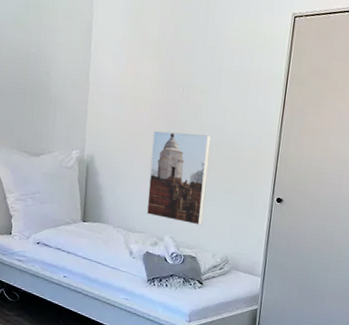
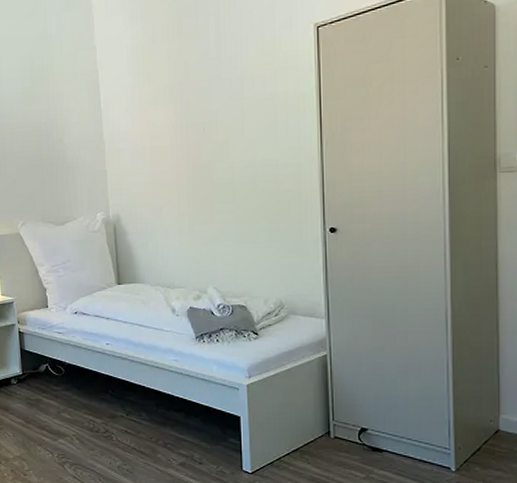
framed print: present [146,130,212,226] -> none [178,172,248,271]

